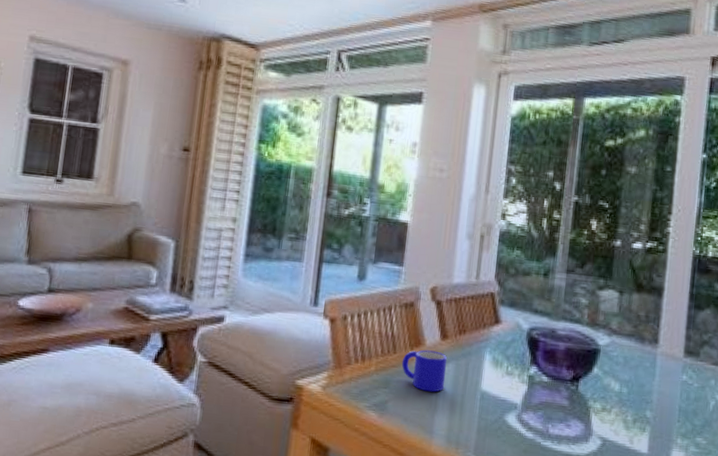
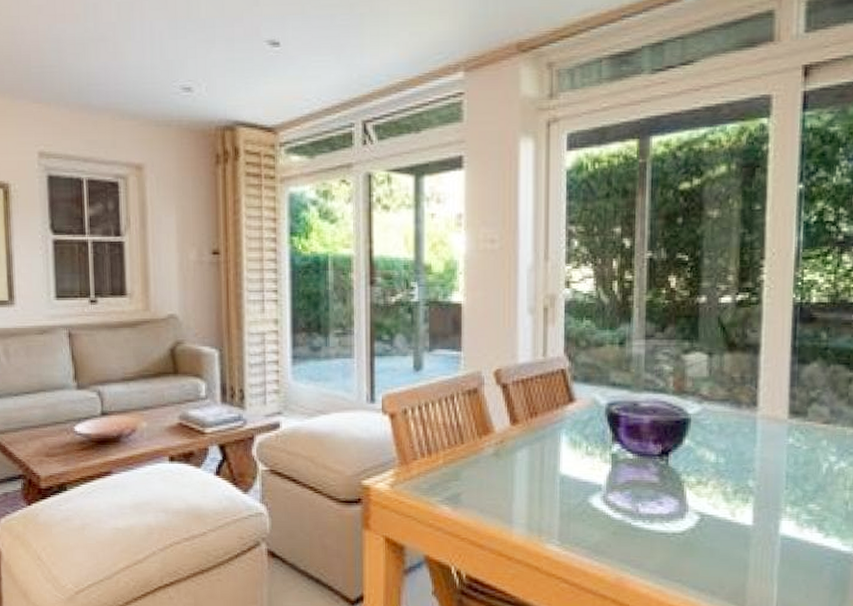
mug: present [401,350,448,392] -> none [471,437,520,480]

